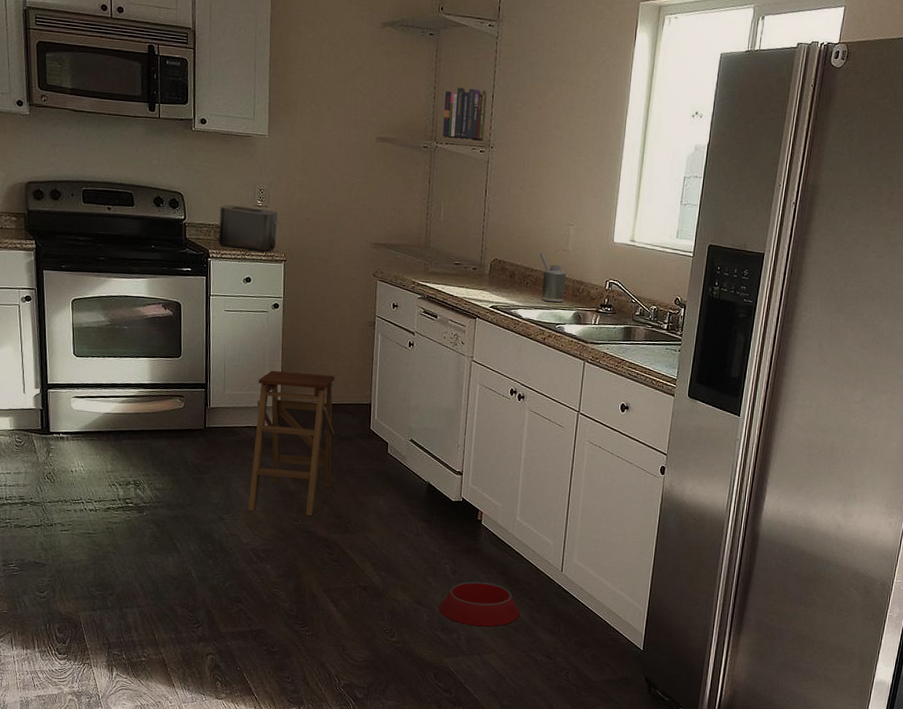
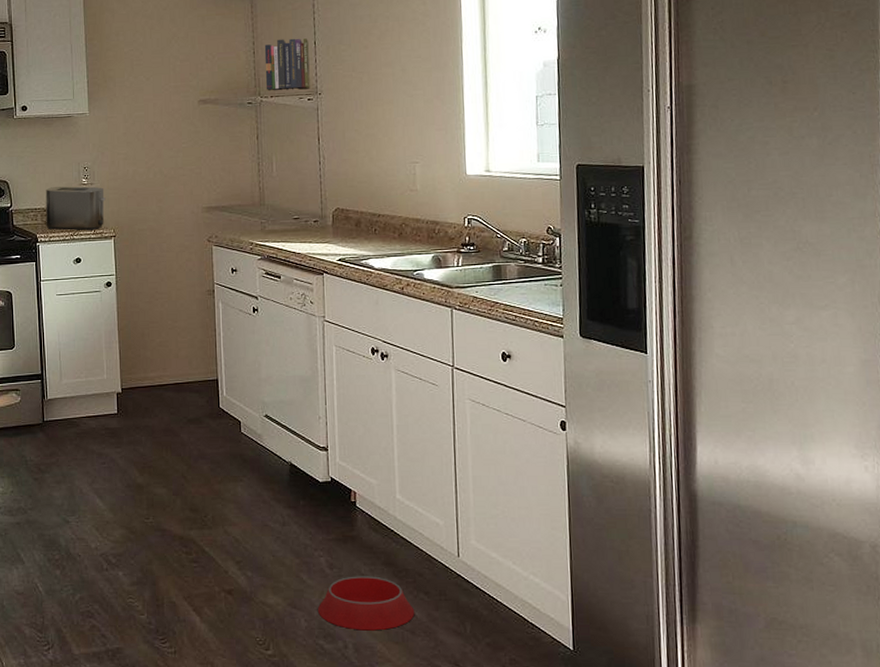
step ladder: present [248,371,335,517] -> none [94,352,182,512]
soap dispenser: present [539,253,566,303] -> none [385,196,419,248]

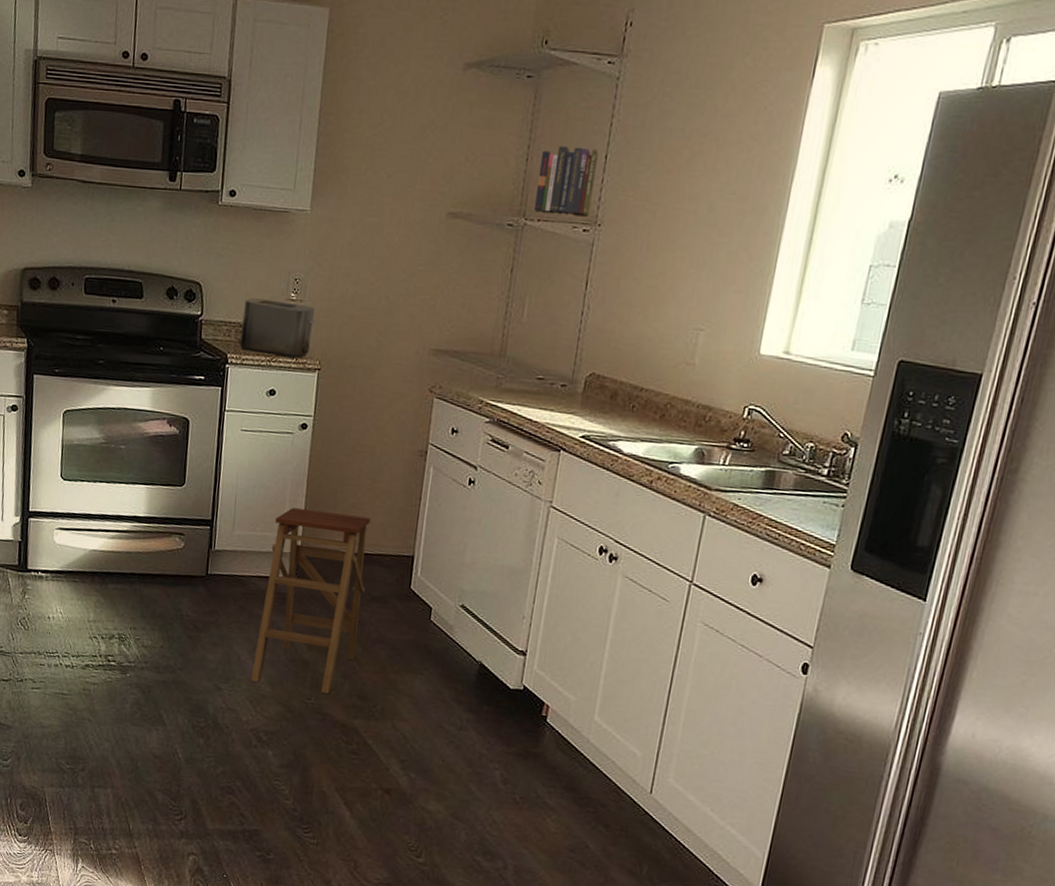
step ladder: none [94,352,182,512] -> present [251,508,371,695]
pet bowl: present [318,576,415,631] -> none [482,795,590,857]

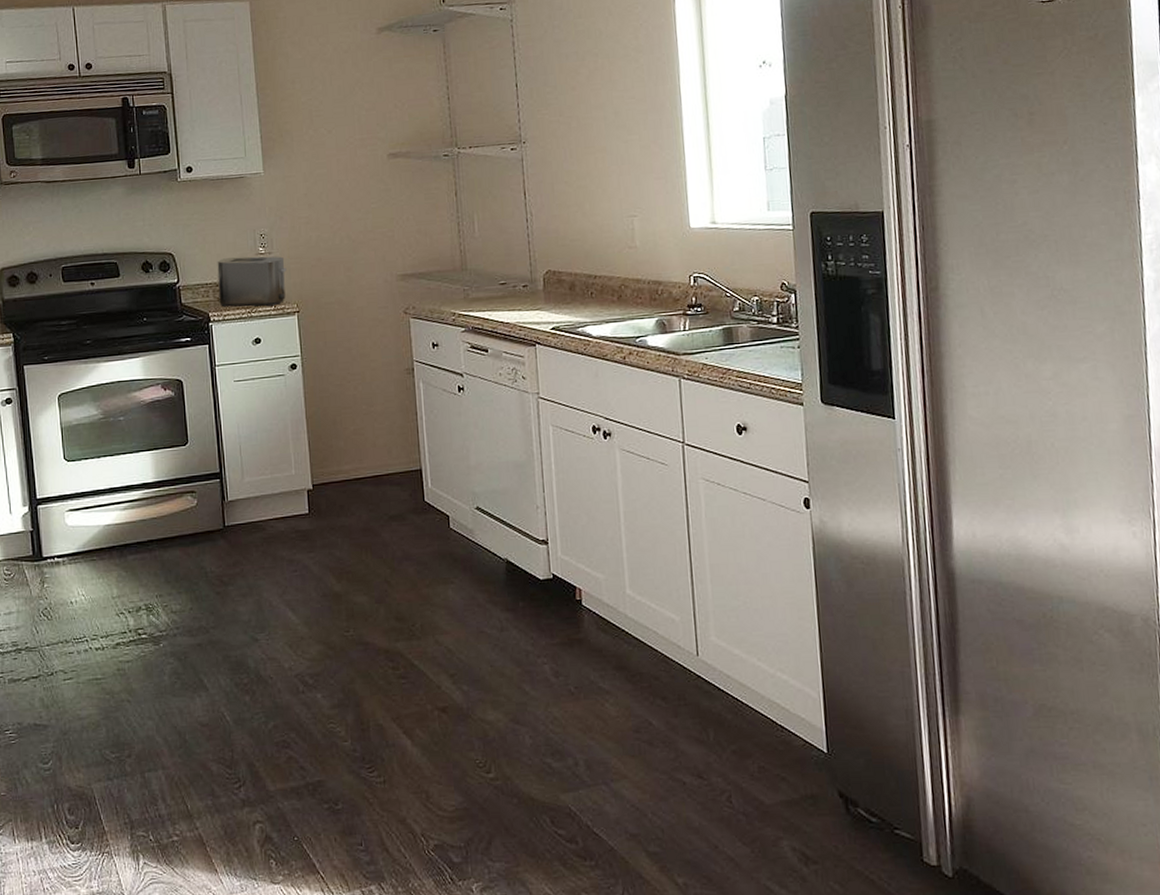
step ladder: present [251,508,371,695] -> none [281,441,385,625]
books: present [533,146,599,217] -> none [460,81,513,142]

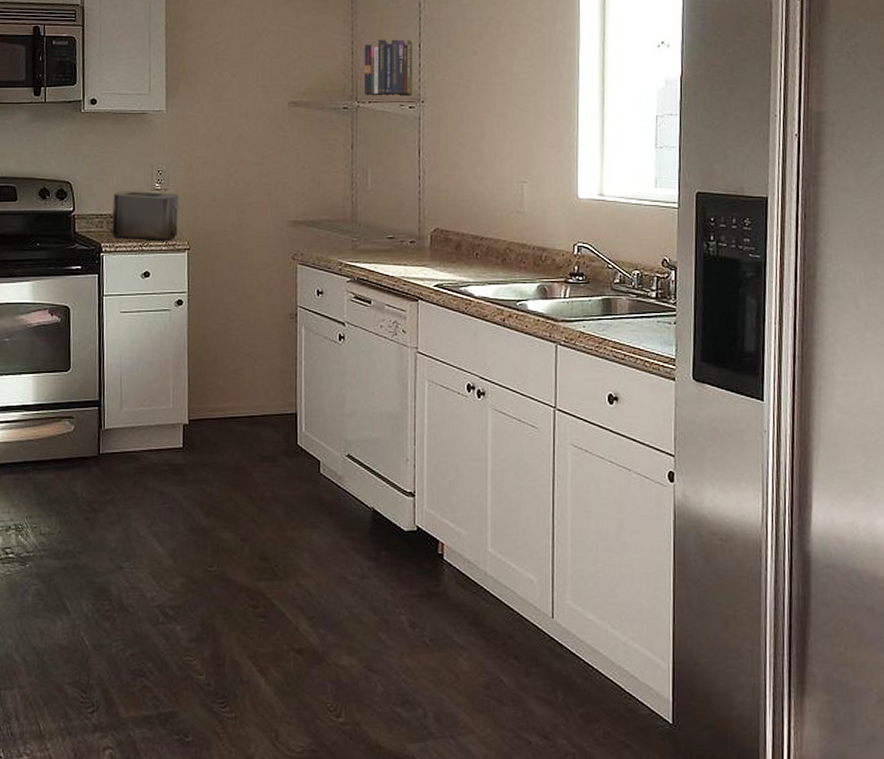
books: none [460,81,513,142] -> present [363,39,413,96]

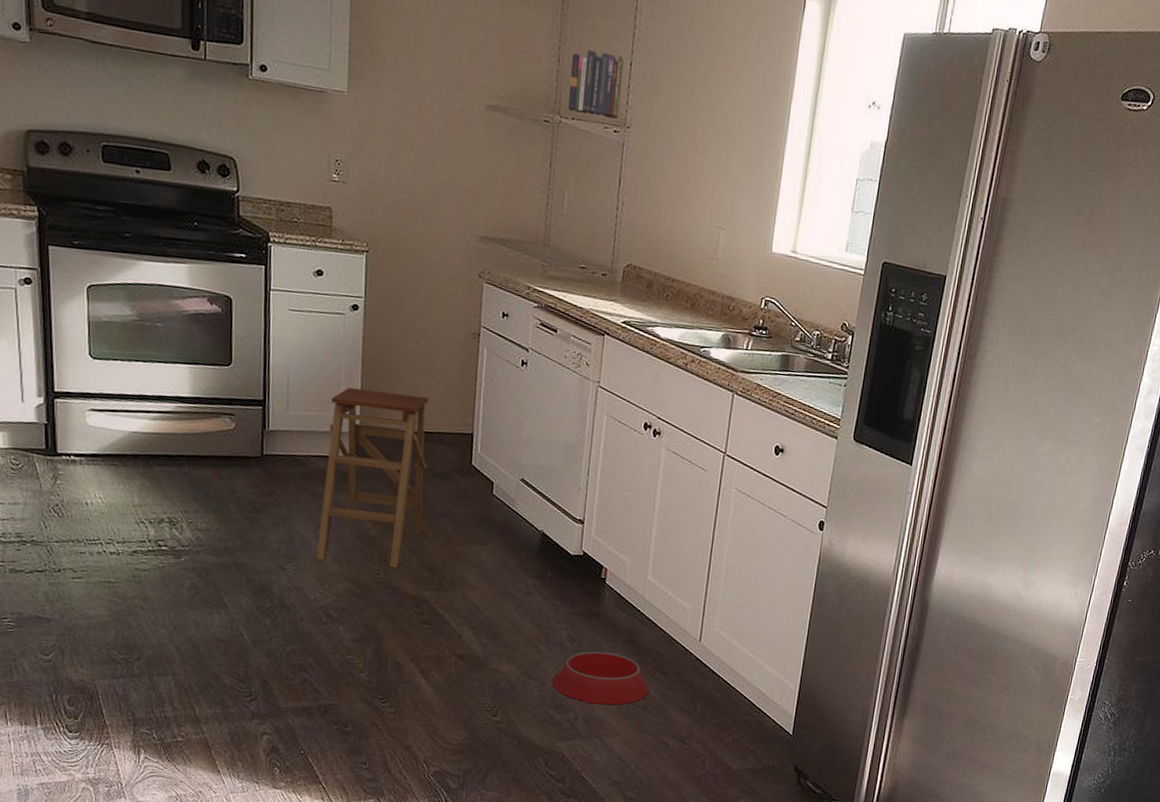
toaster: present [112,191,181,242] -> none [281,176,360,240]
step ladder: none [152,380,254,560] -> present [317,388,428,569]
pet bowl: none [397,636,503,698] -> present [552,651,650,705]

